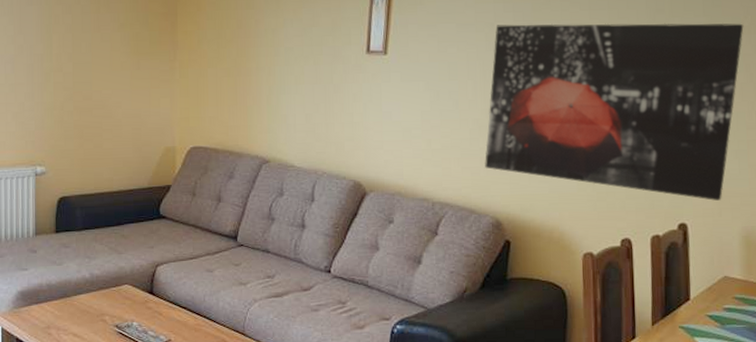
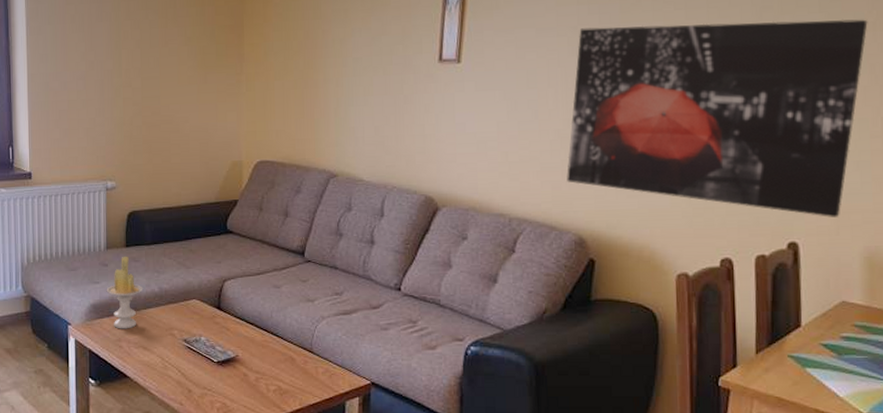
candle: none [35,242,74,316] -> present [106,256,143,329]

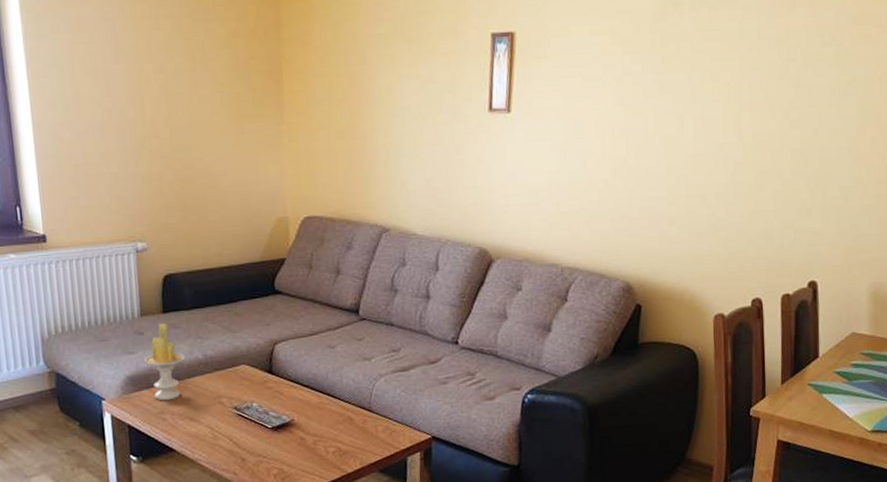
wall art: present [567,19,868,217] -> none [614,73,876,257]

